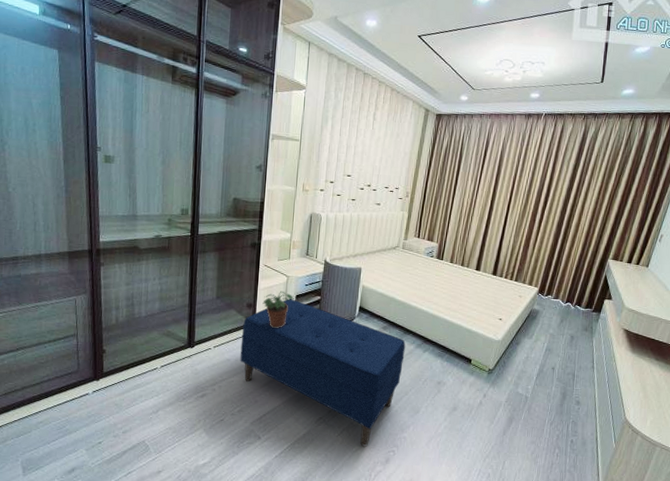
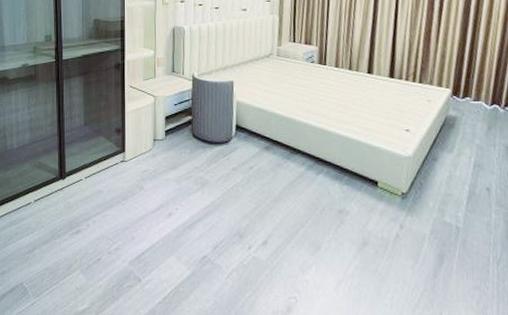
bench: present [240,299,406,447] -> none [112,121,295,292]
potted plant: present [262,291,294,328] -> none [131,112,164,154]

